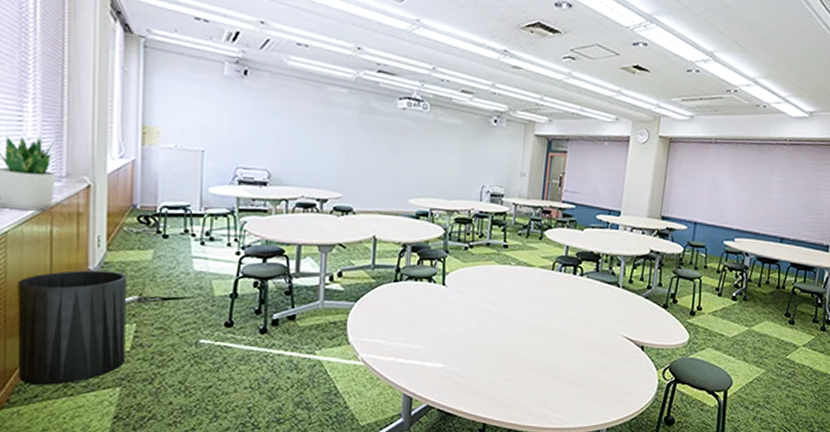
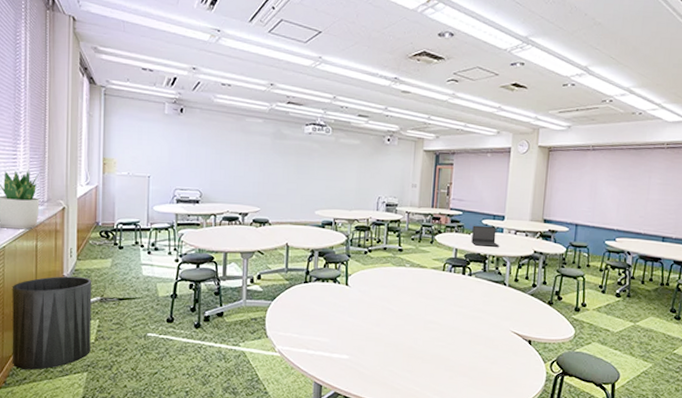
laptop: none [584,220,615,245] -> present [471,225,500,247]

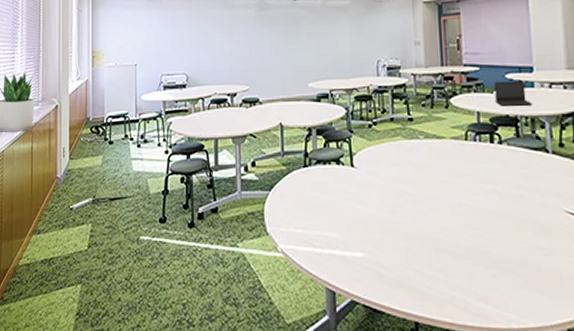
trash can: present [12,276,92,370] -> none [9,178,84,283]

